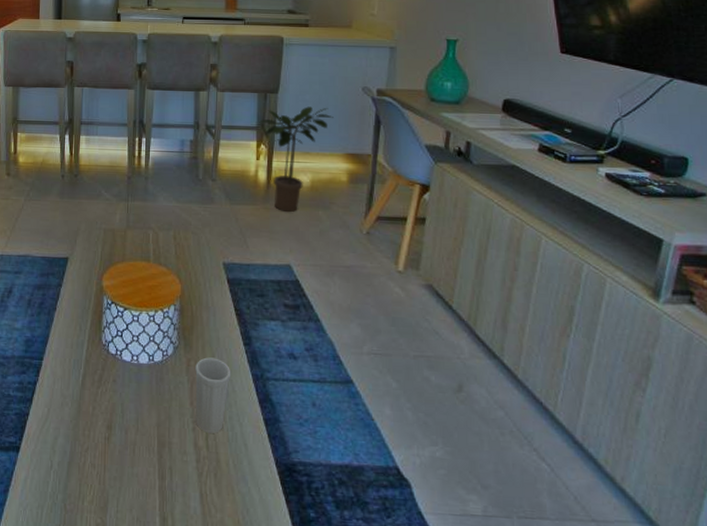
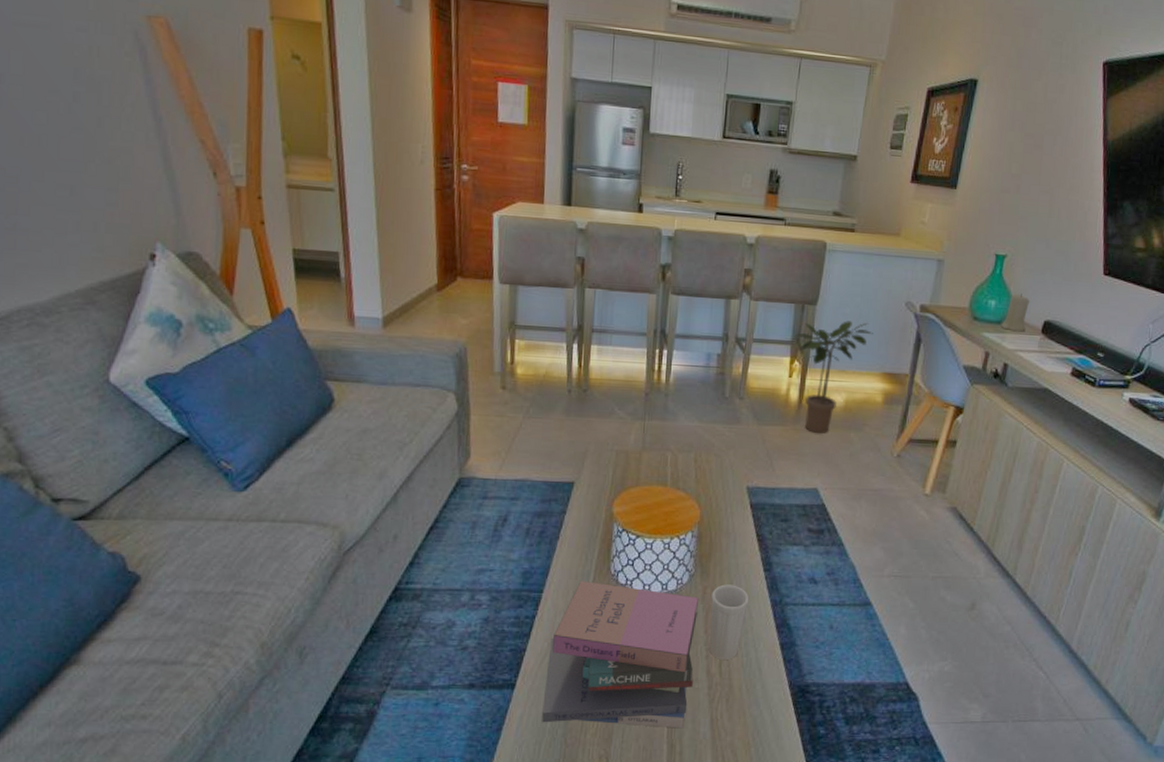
books: none [43,349,184,502] -> present [542,580,700,729]
candle: none [460,74,487,111] -> present [1001,293,1030,332]

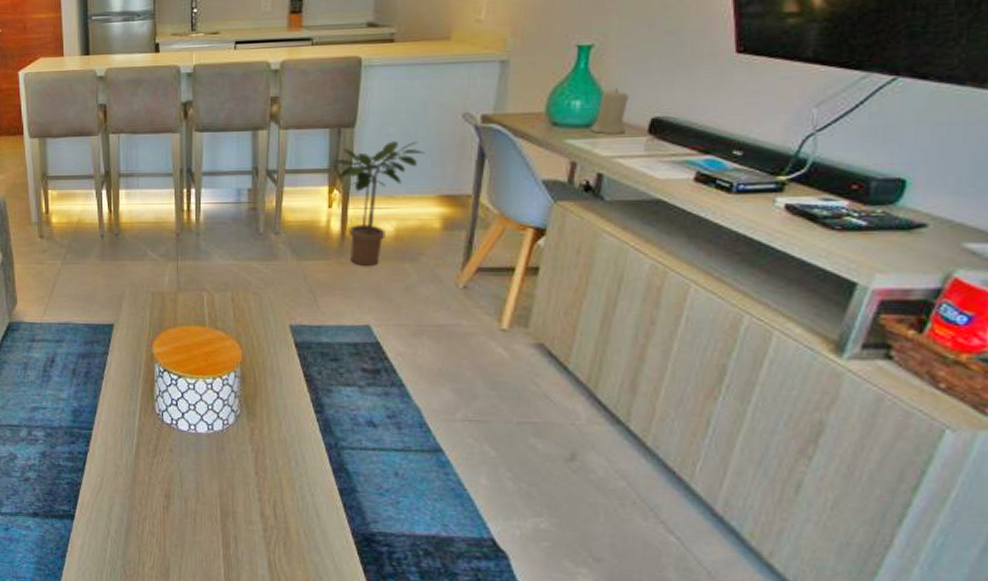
books: present [542,580,700,729] -> none [101,419,248,569]
cup: present [709,584,750,660] -> none [260,426,301,503]

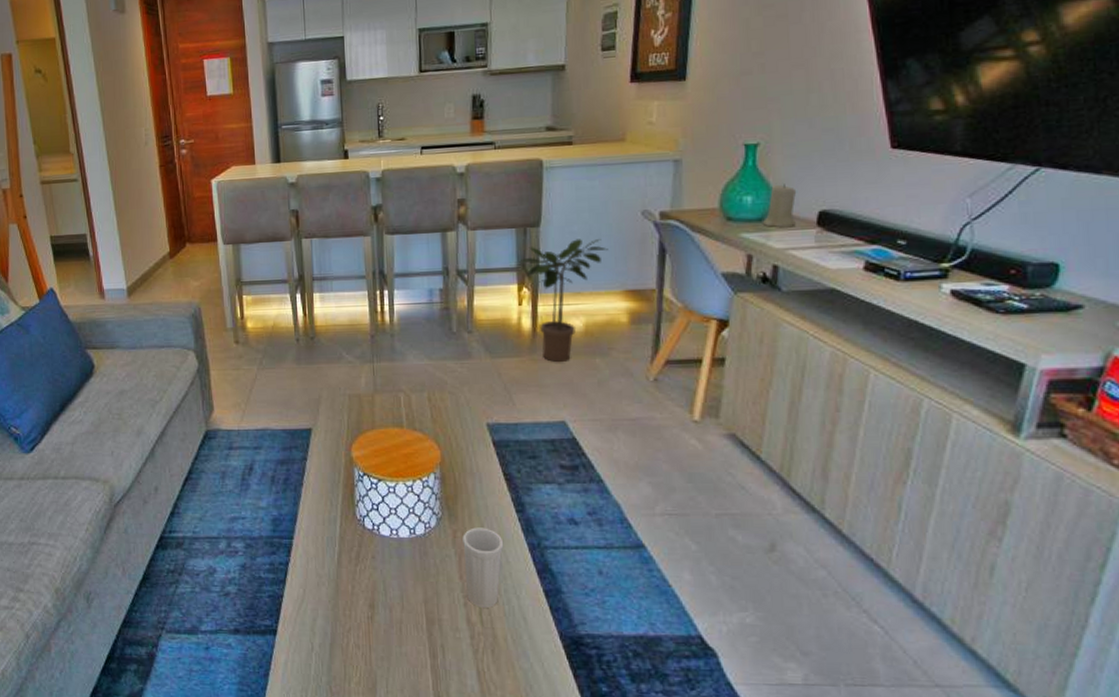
cup: none [260,426,301,503] -> present [462,527,504,608]

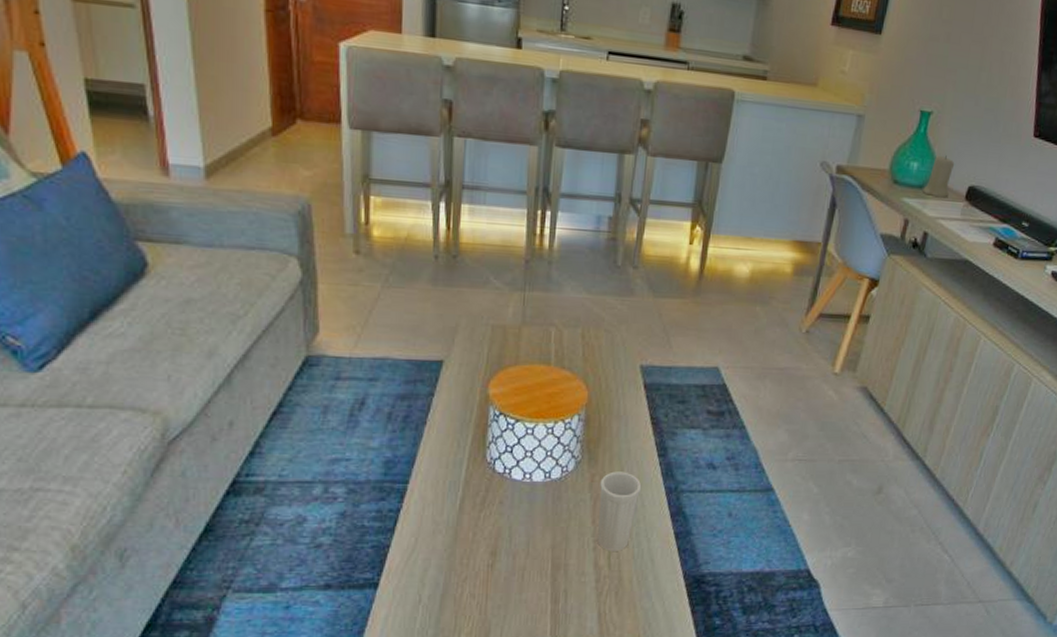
potted plant: present [519,239,608,362] -> none [696,181,784,307]

